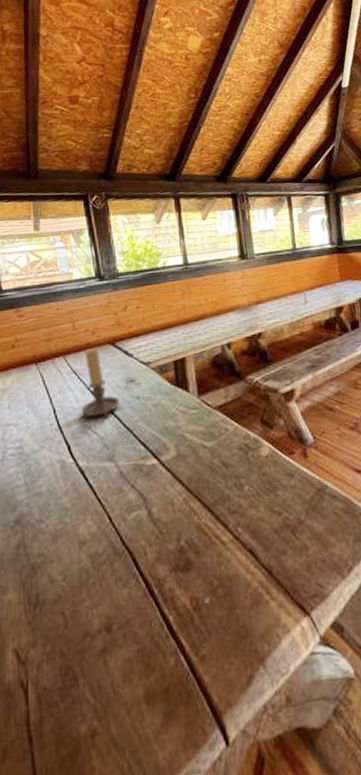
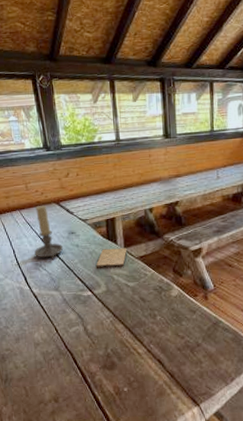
cutting board: none [162,395,202,426] -> present [95,248,128,269]

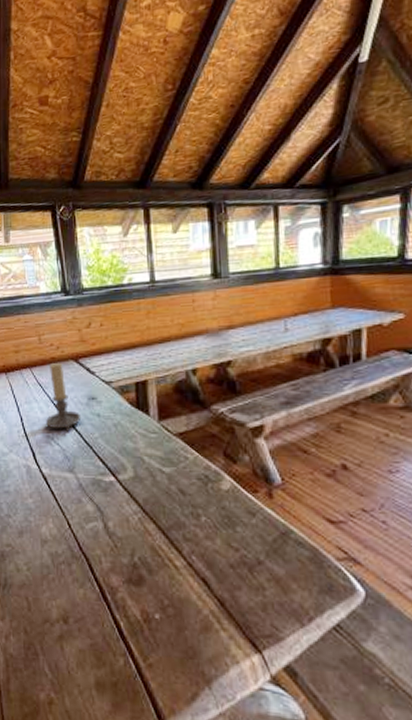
cutting board: present [95,248,128,269] -> none [121,420,163,446]

